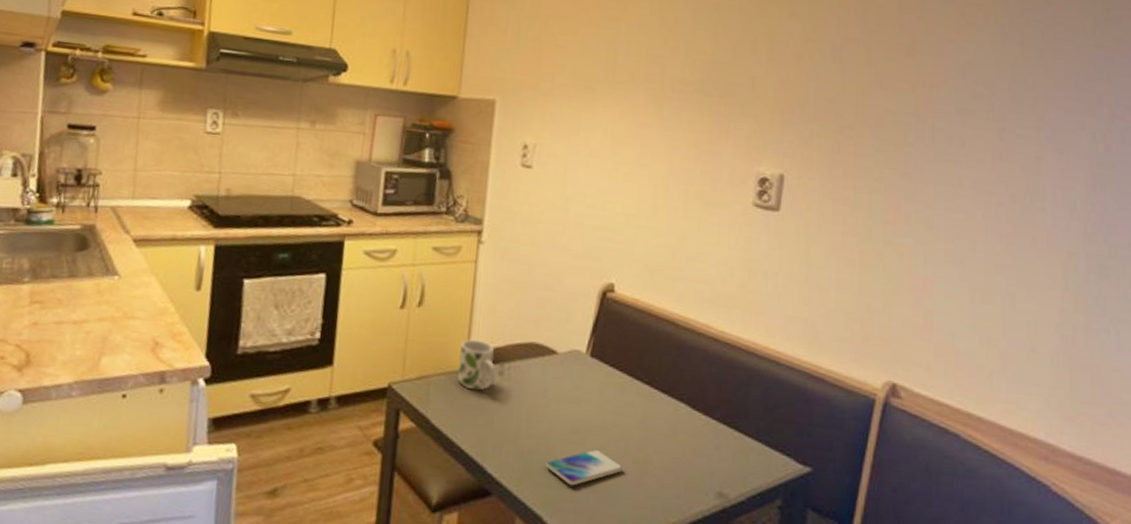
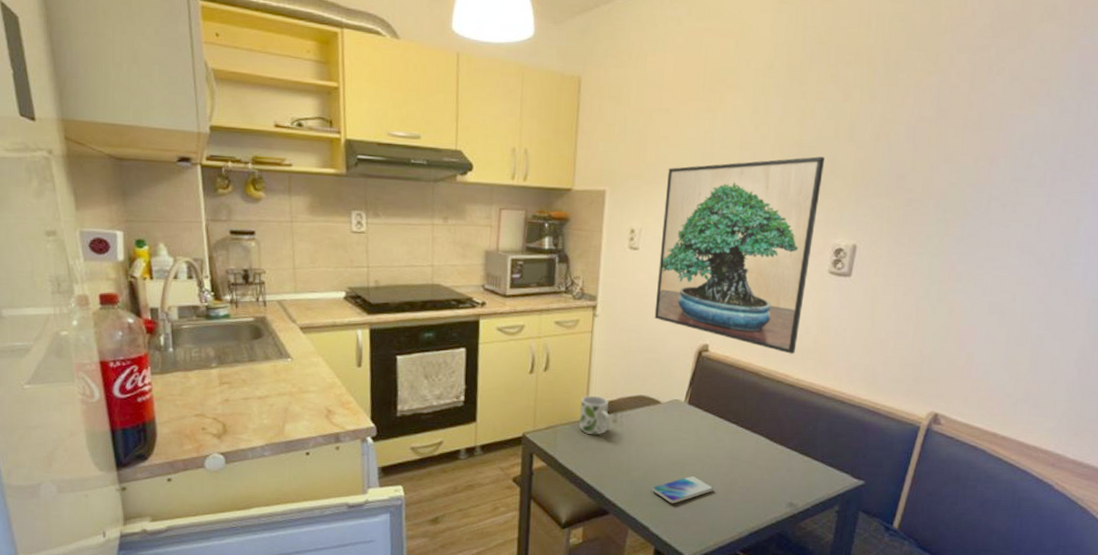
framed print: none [550,74,743,301] -> present [654,156,826,354]

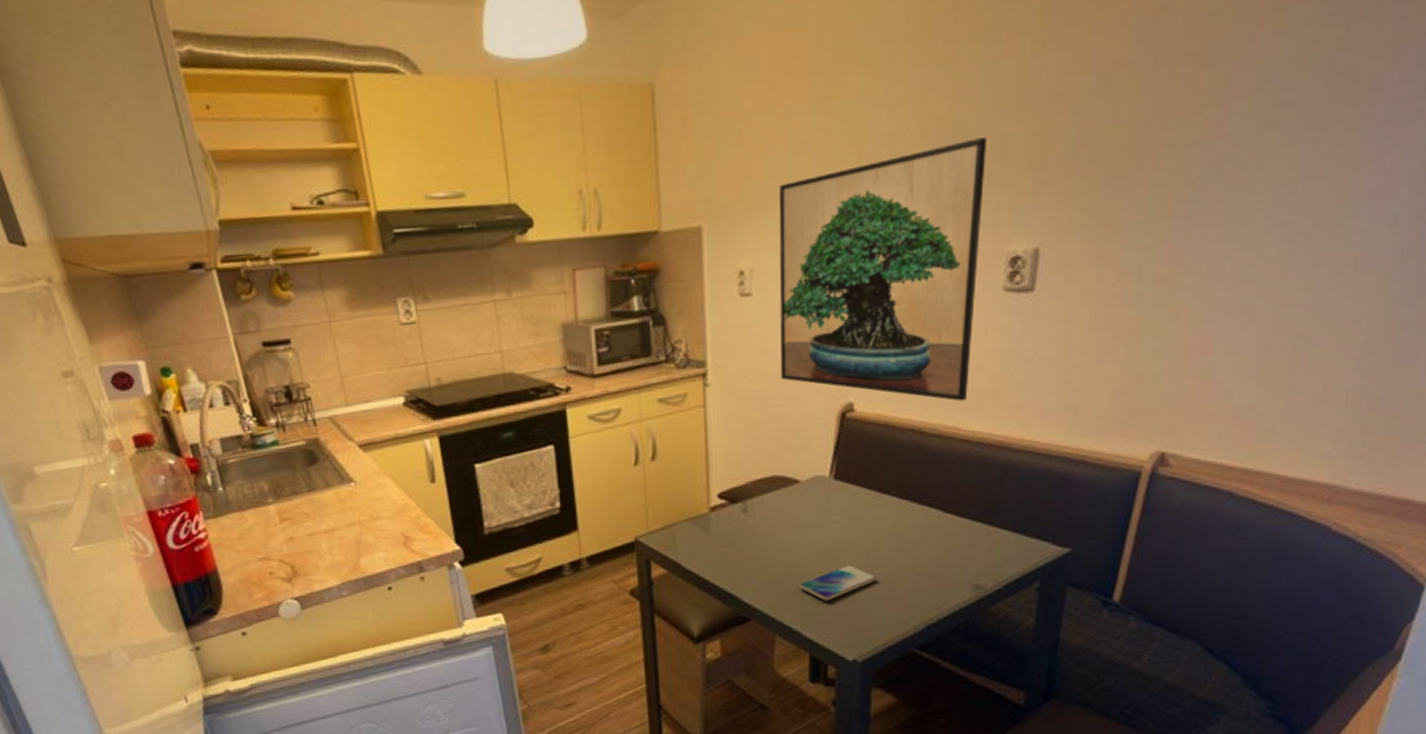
mug: present [579,395,611,435] -> none [700,482,740,530]

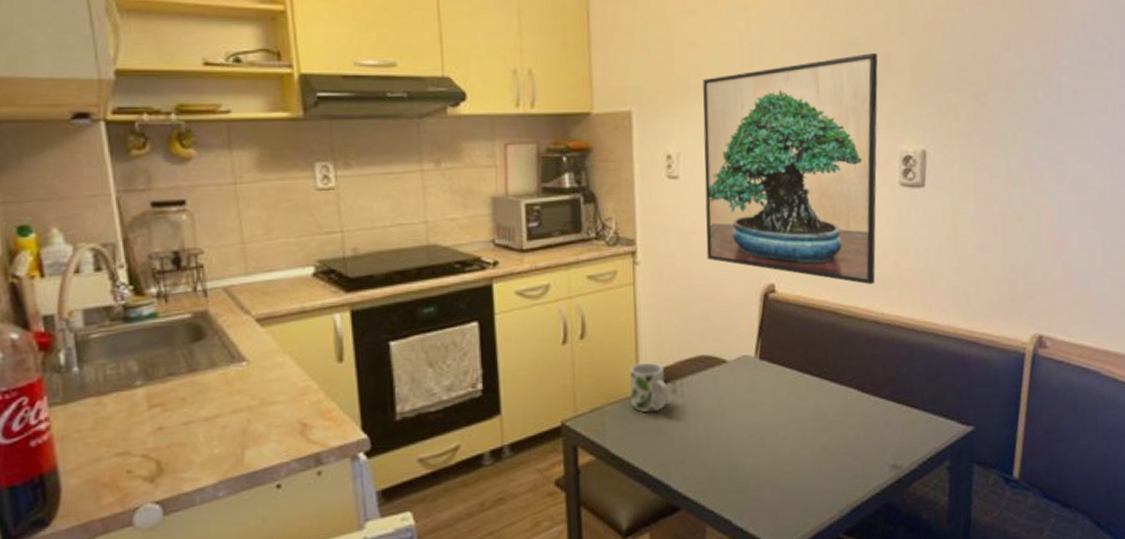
mug: none [700,482,740,530] -> present [629,362,669,413]
smartphone: present [800,564,877,601] -> none [729,446,803,486]

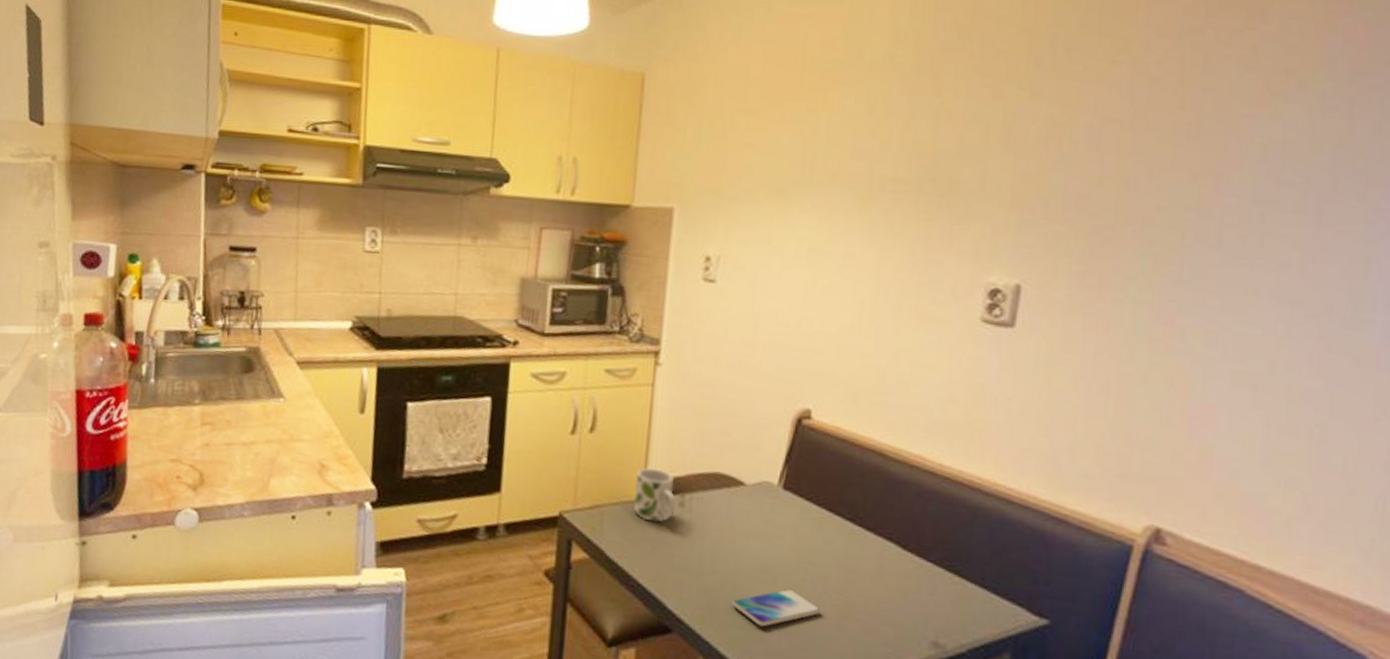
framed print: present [703,53,878,285] -> none [736,169,971,430]
smartphone: none [729,446,803,486] -> present [732,588,821,627]

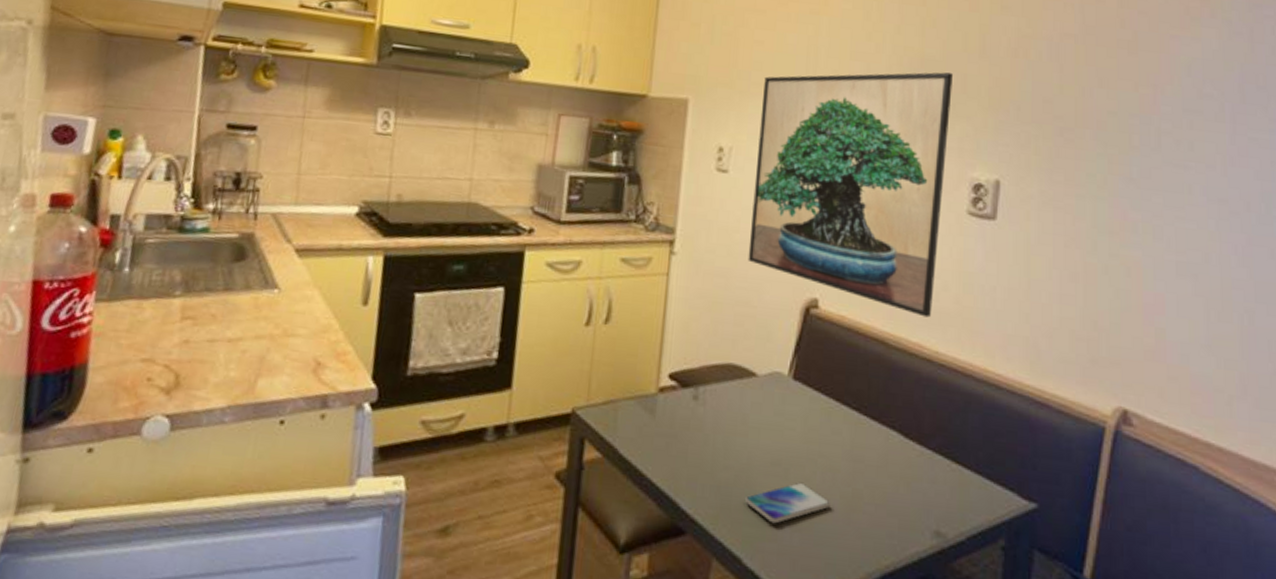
mug: present [633,467,676,522] -> none [648,359,690,417]
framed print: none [736,169,971,430] -> present [748,72,954,318]

